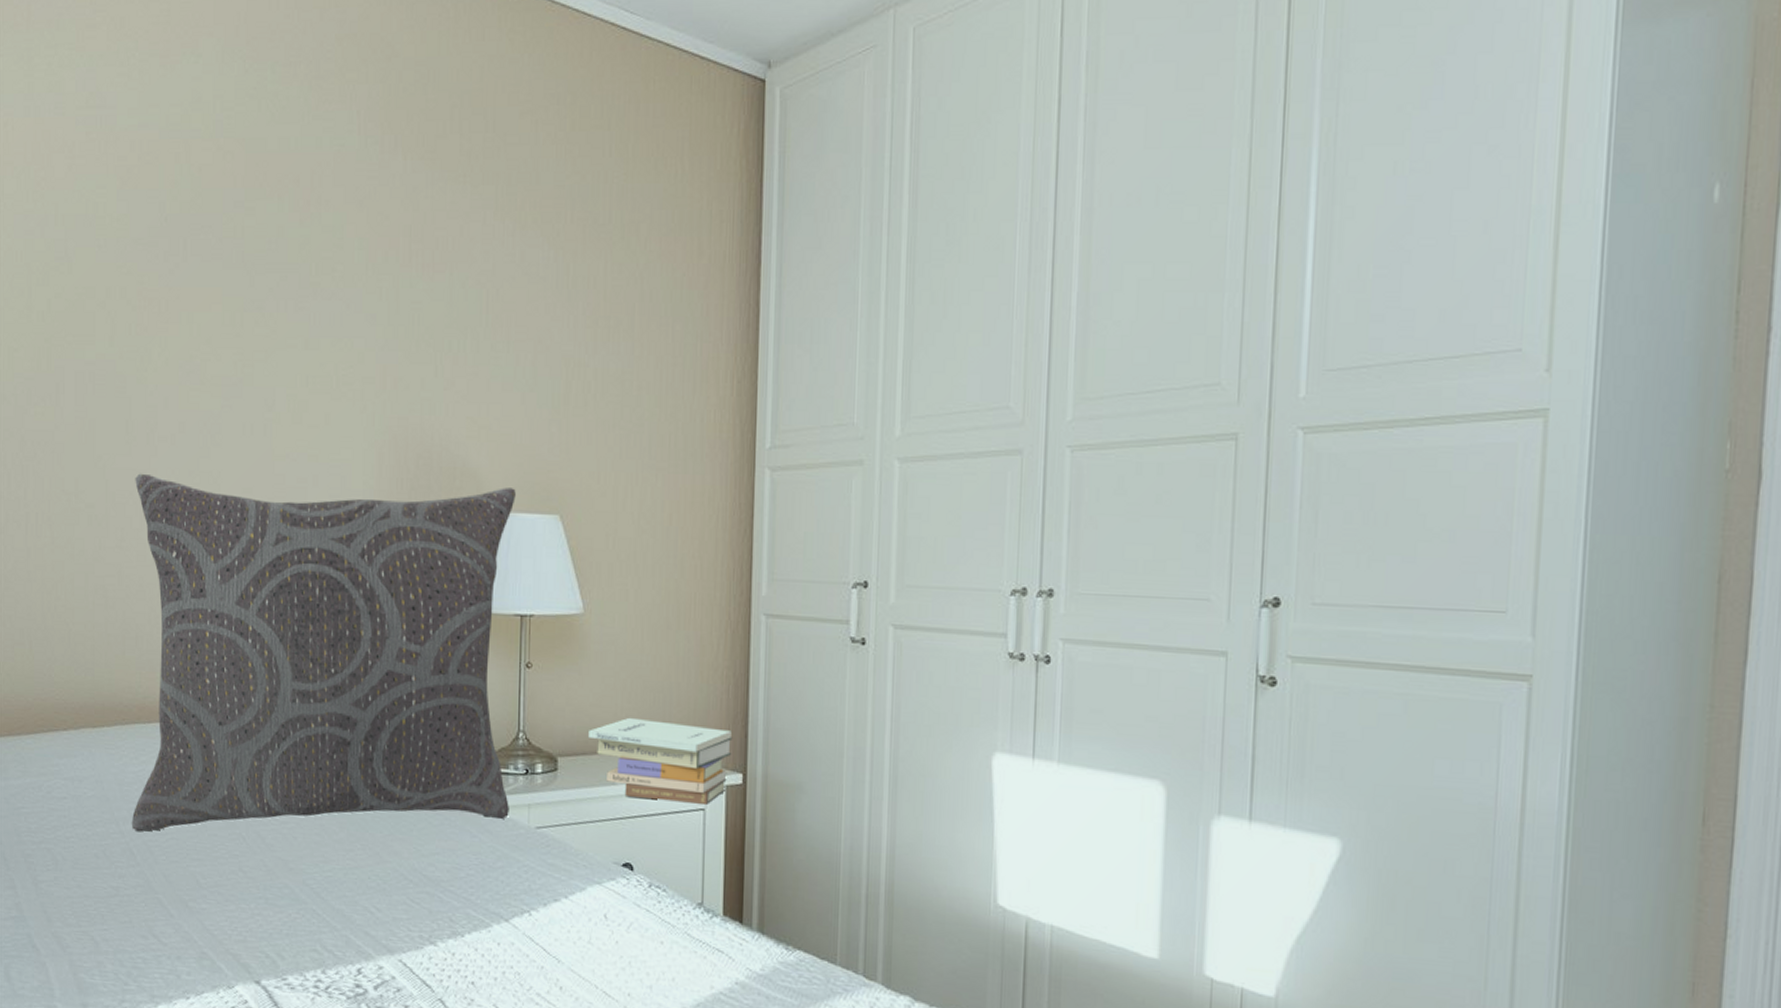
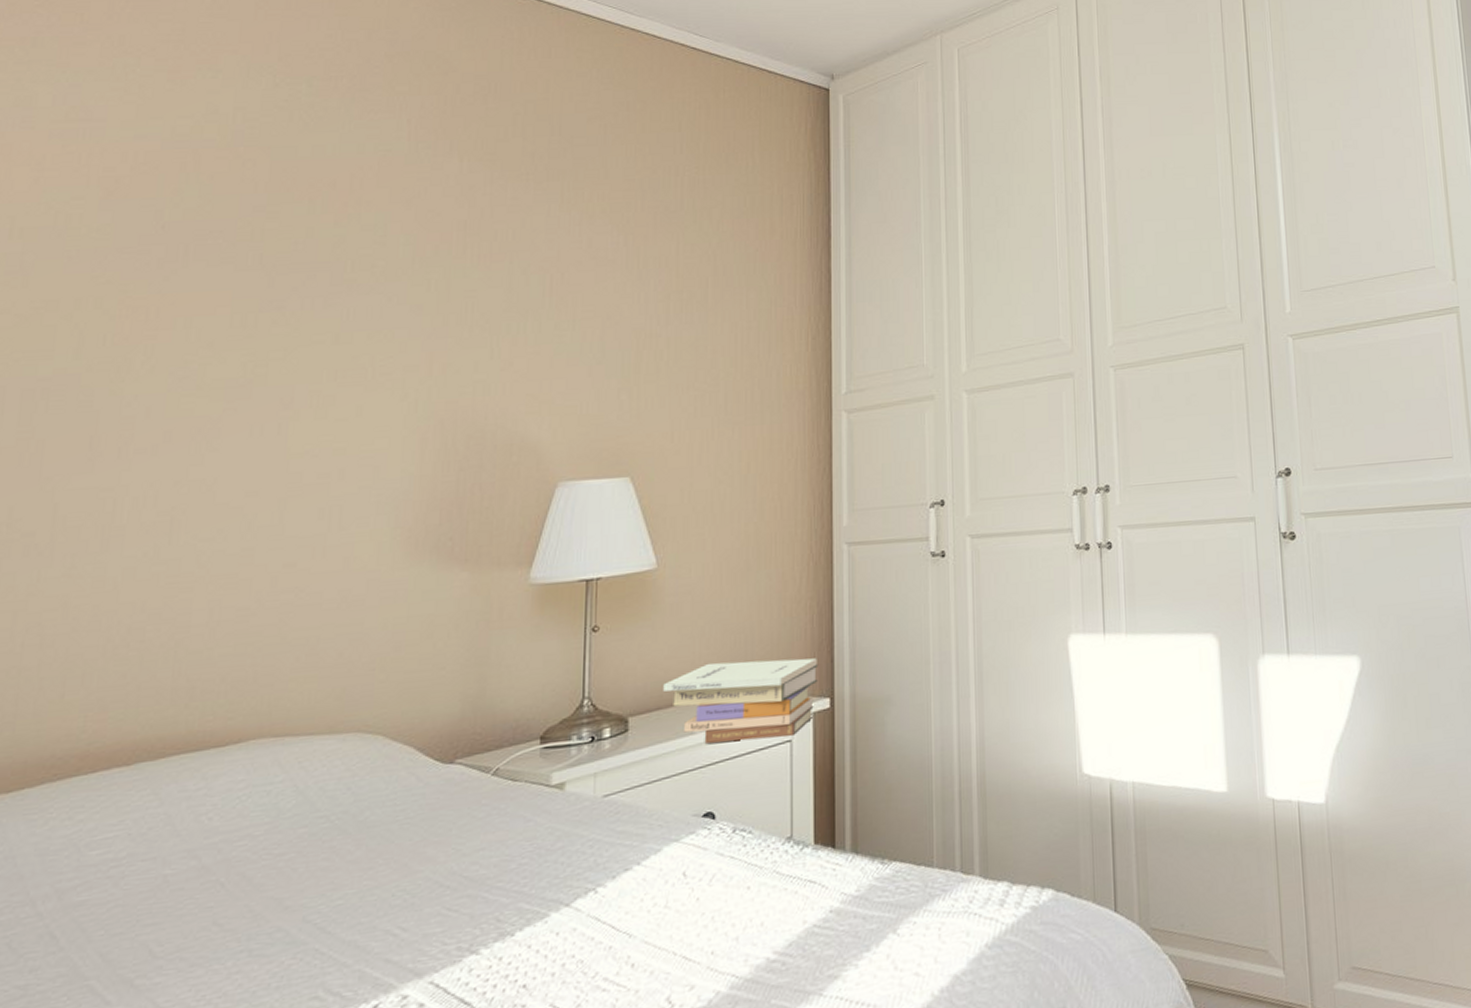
pillow: present [131,473,516,832] -> none [54,457,581,909]

